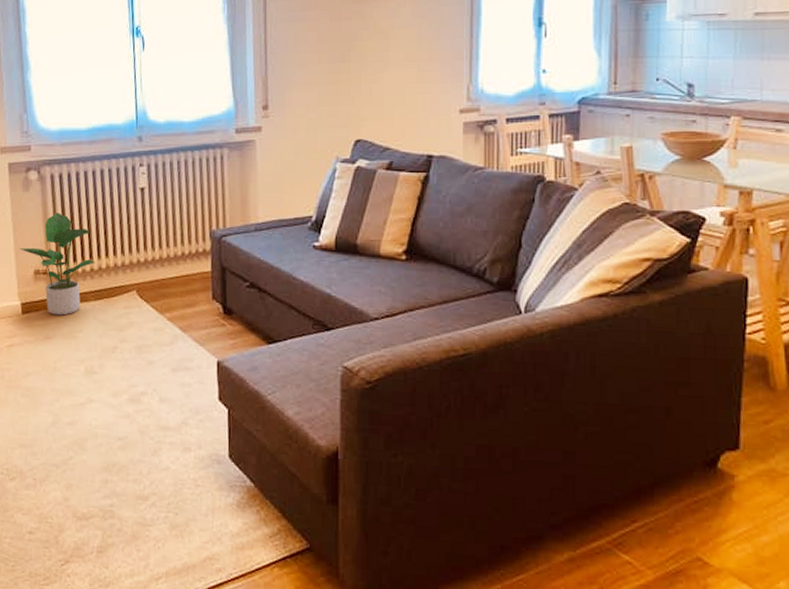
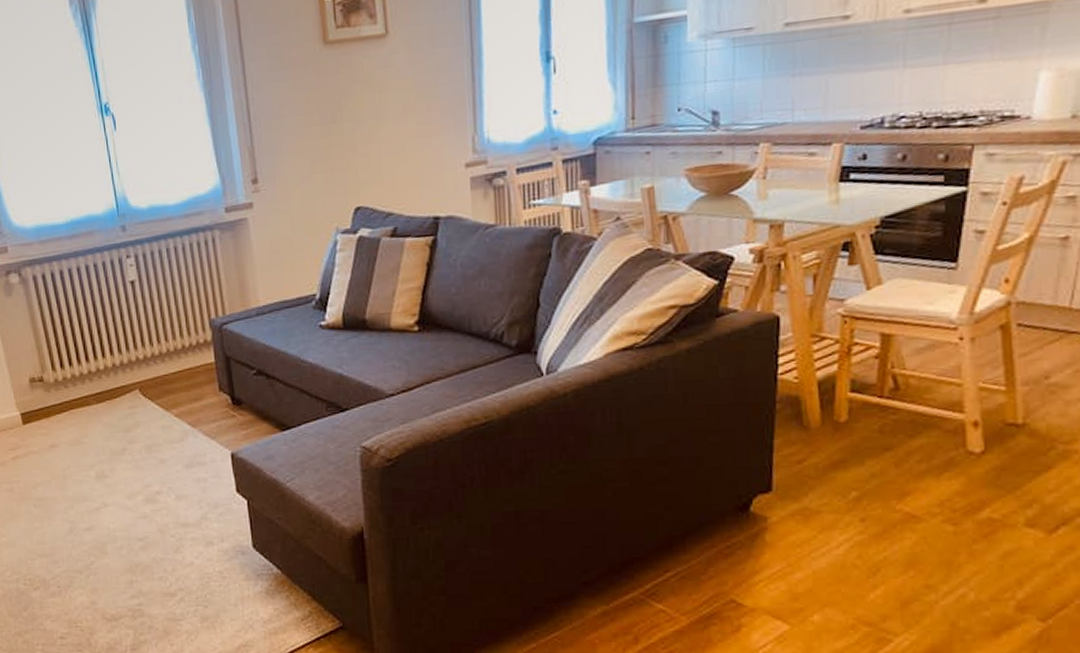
potted plant: present [19,213,96,316] -> none [10,316,93,423]

